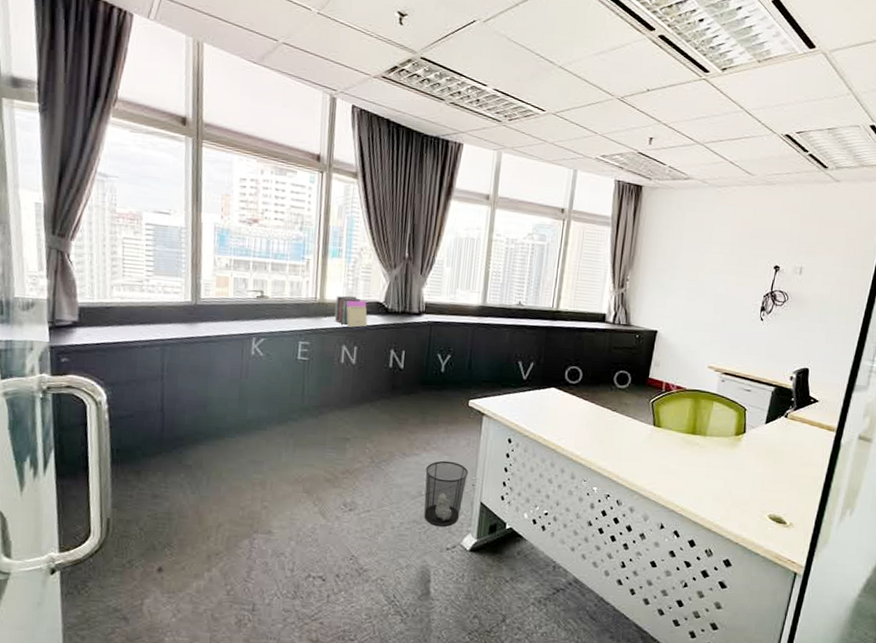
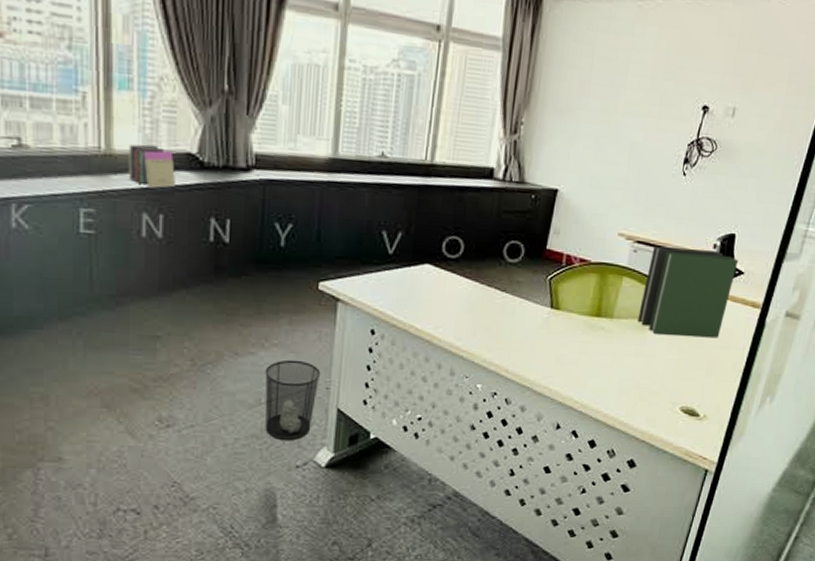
binder: none [727,378,813,456] -> present [637,247,739,338]

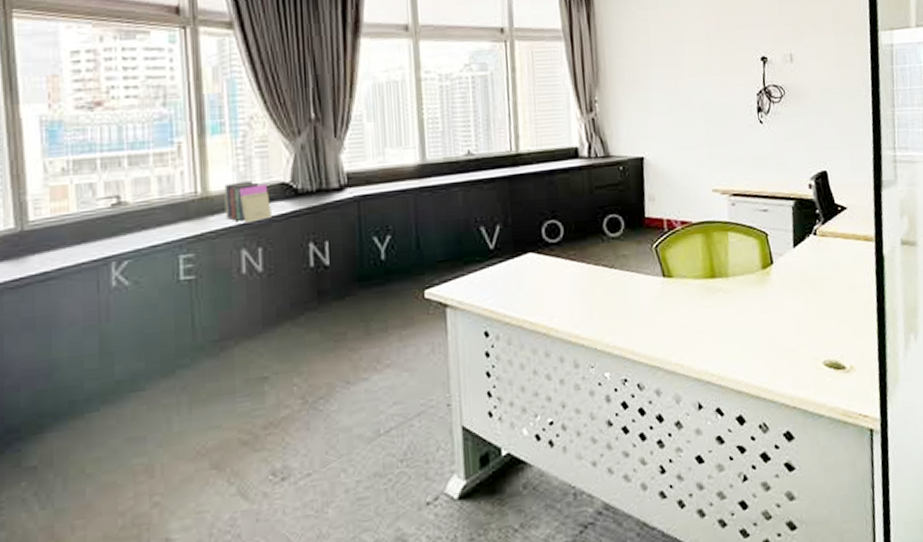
waste bin: present [265,359,321,441] -> none [380,378,440,475]
binder: present [637,247,739,338] -> none [750,190,842,286]

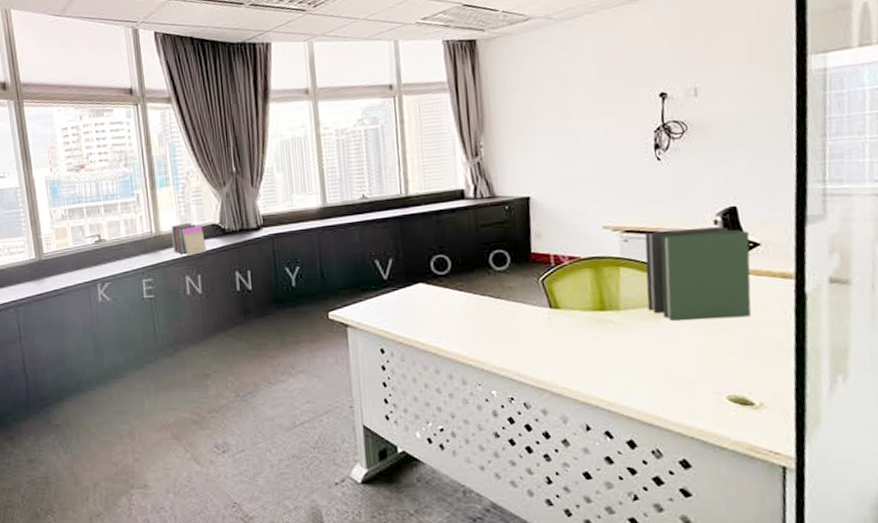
binder: none [750,190,842,286] -> present [644,226,752,320]

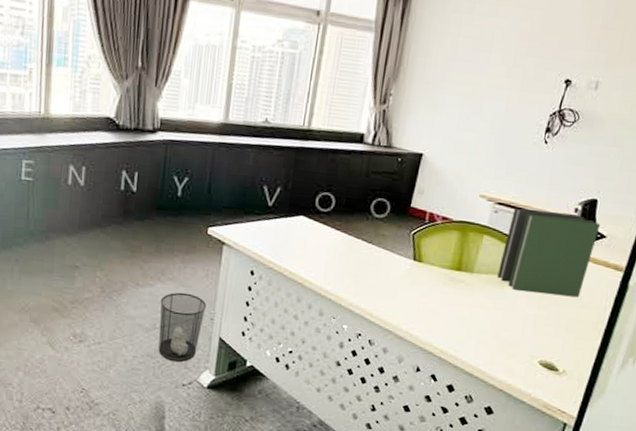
books: present [171,223,208,256] -> none [60,110,97,146]
waste bin: none [295,383,344,460] -> present [158,292,207,362]

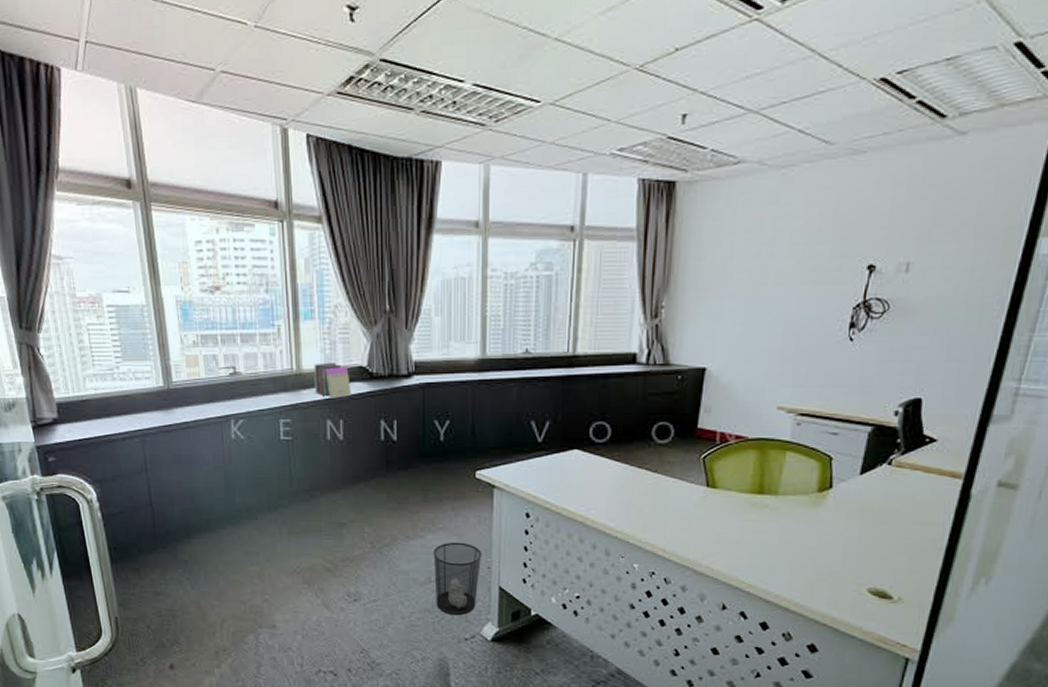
books: none [60,110,97,146] -> present [314,362,352,398]
binder: present [497,208,601,298] -> none [807,417,929,513]

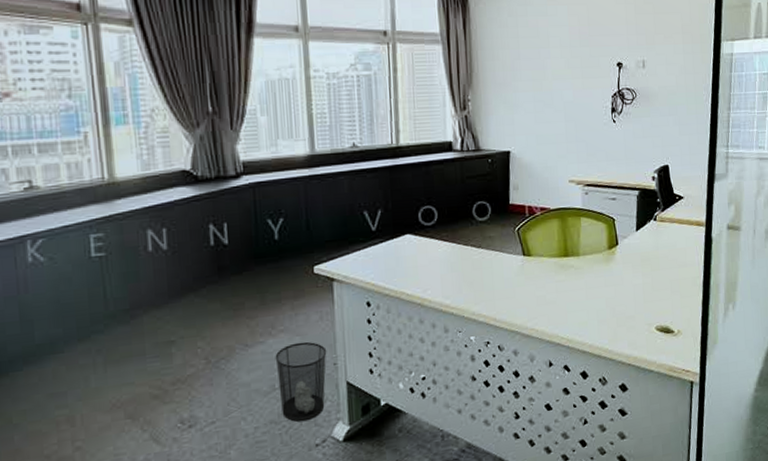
books: present [314,362,352,398] -> none [129,168,176,207]

